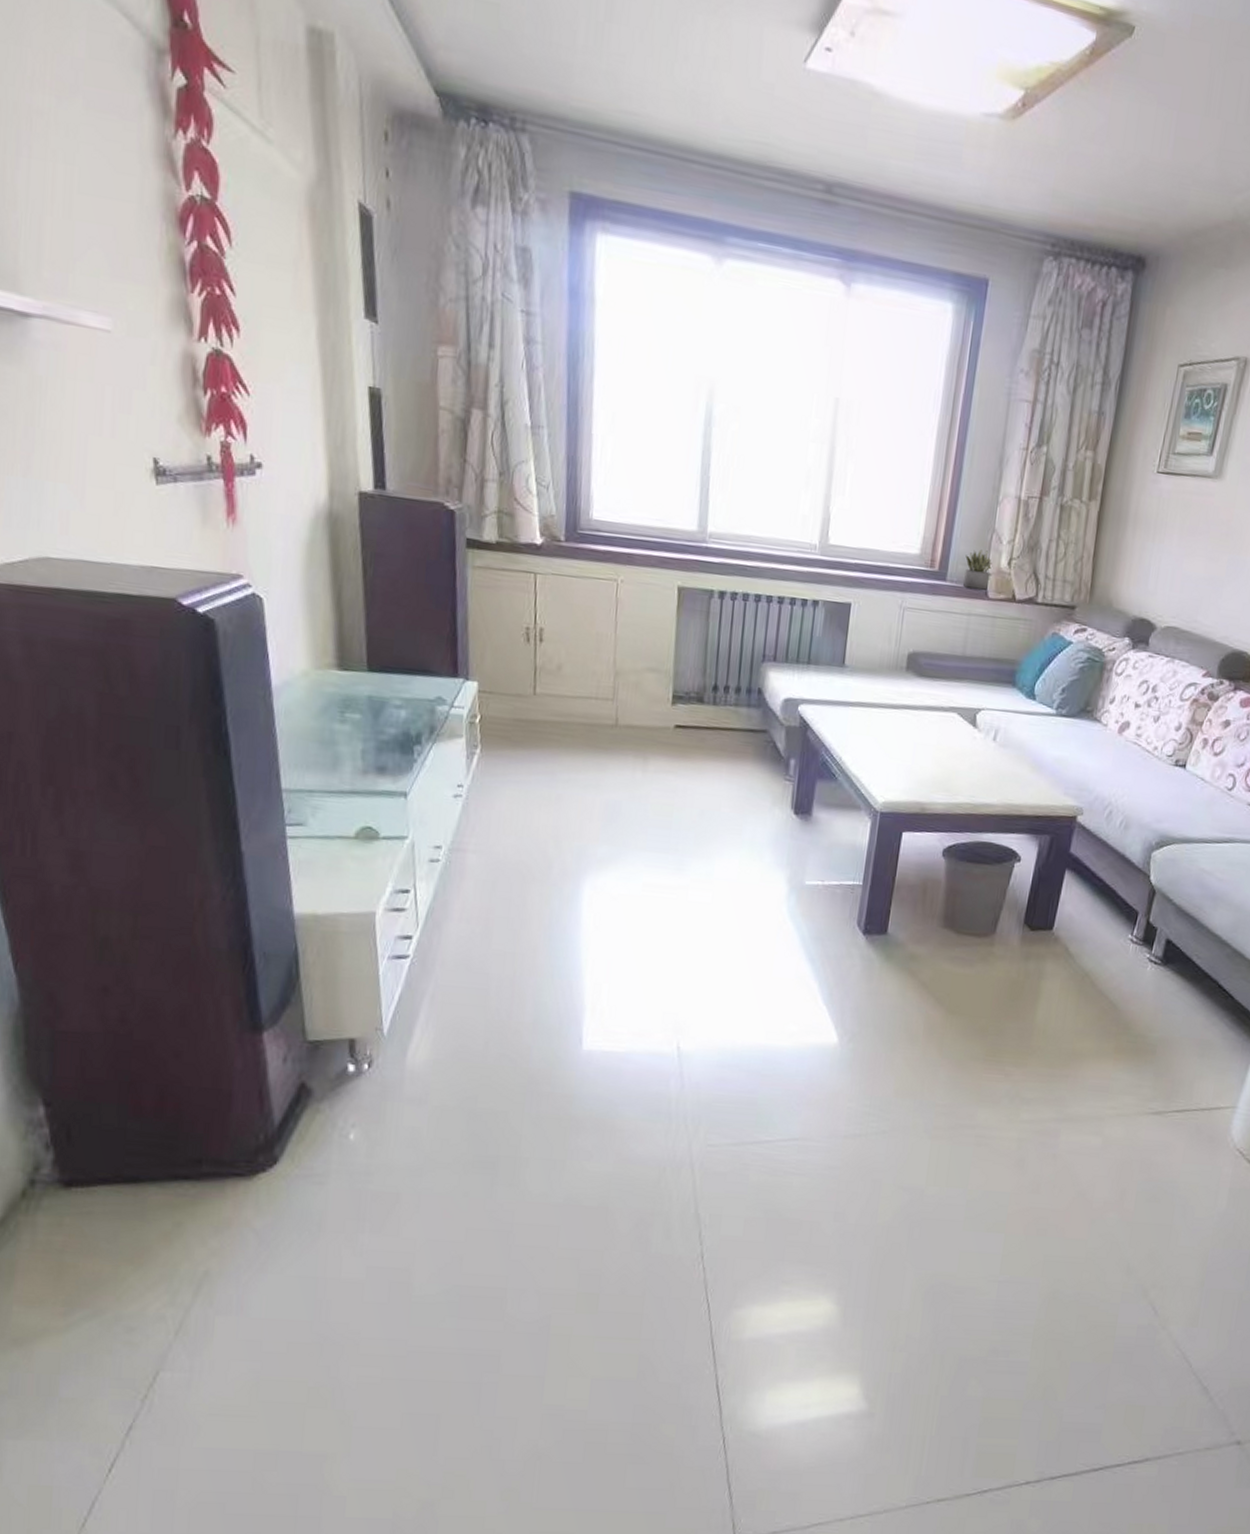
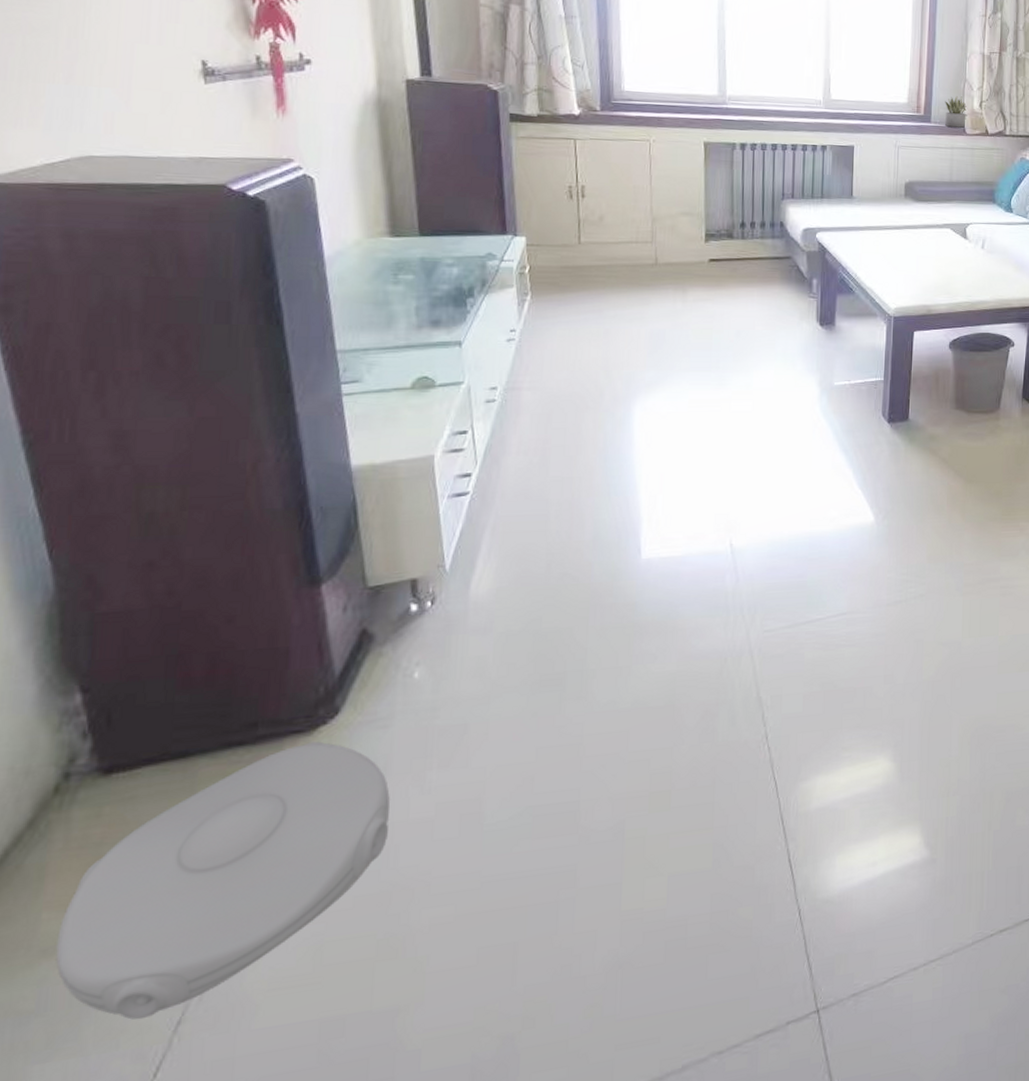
robot vacuum: none [25,1187,324,1418] -> present [55,741,390,1020]

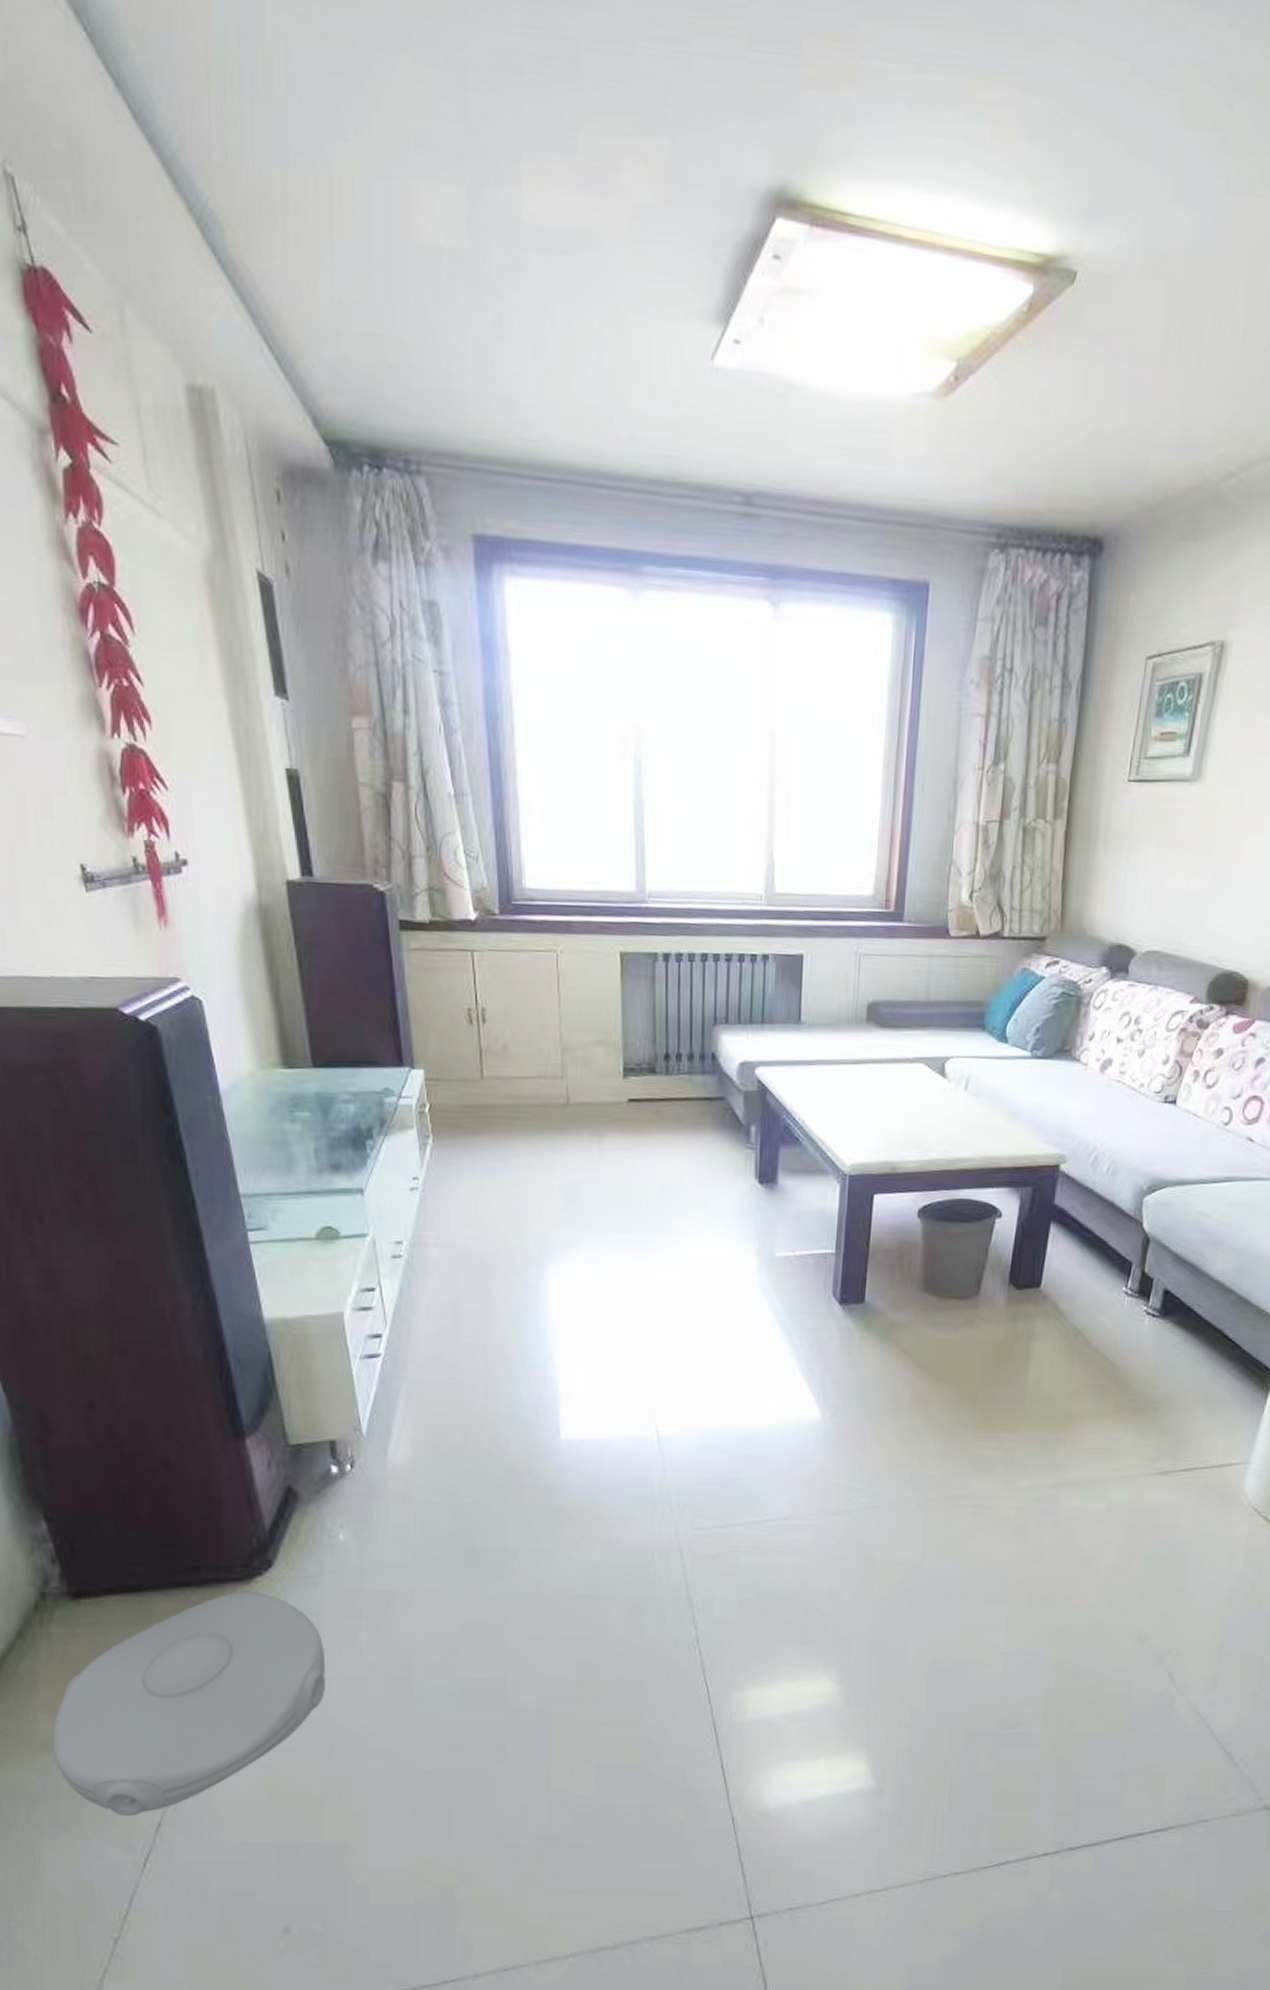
succulent plant: present [945,96,965,128] -> none [922,884,950,928]

